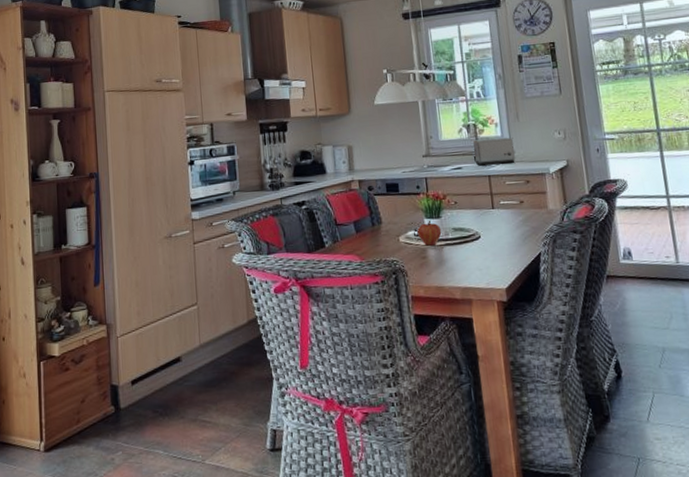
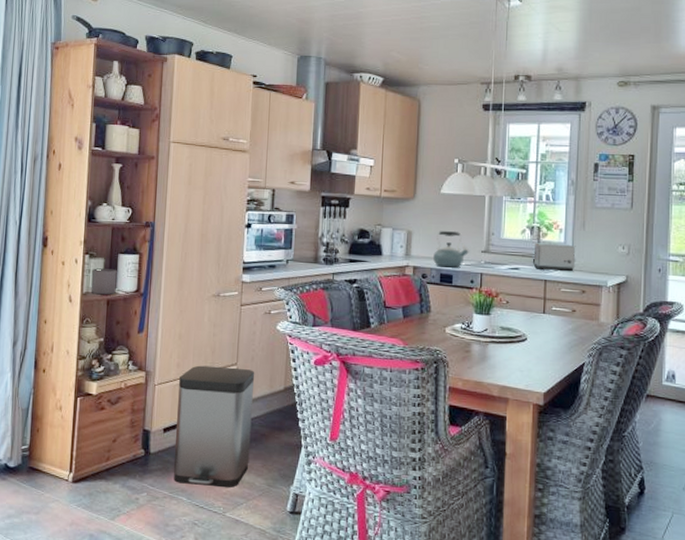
cup: none [42,225,67,253] -> present [92,268,117,295]
pedal bin: none [141,307,222,436] -> present [173,365,255,488]
kettle: none [376,140,412,177] -> present [433,231,470,268]
fruit: present [417,220,442,246] -> none [465,315,489,341]

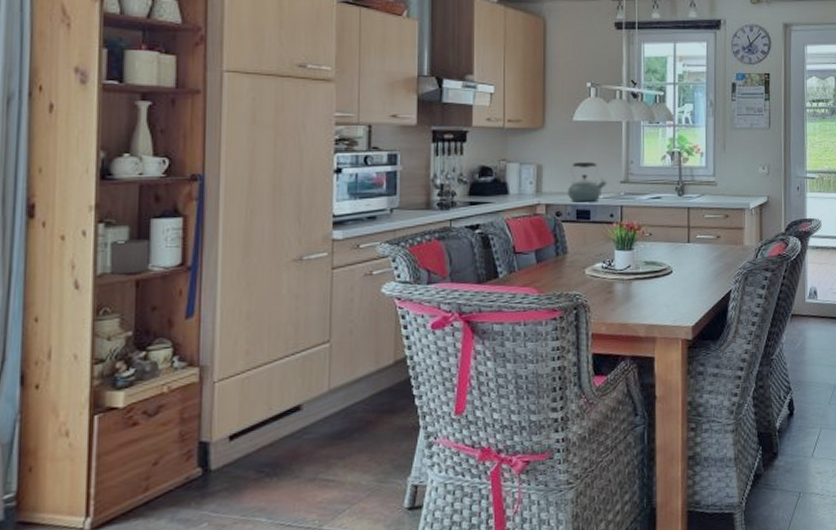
pedal bin: present [173,365,255,488] -> none [245,345,355,502]
toaster: present [533,243,576,271] -> none [675,168,718,197]

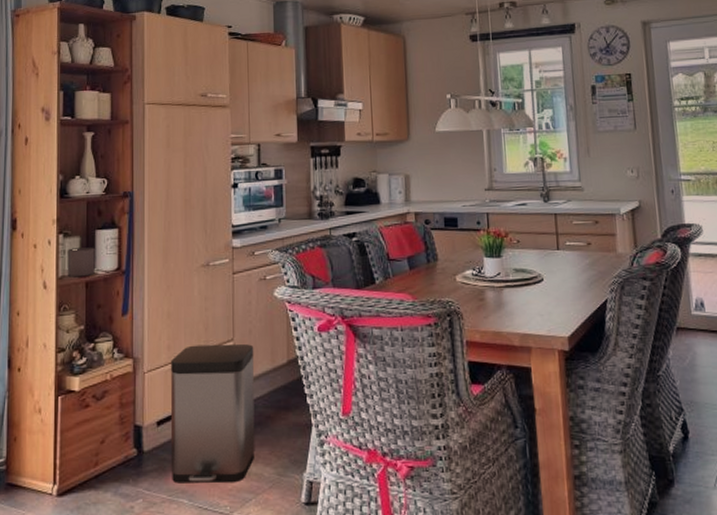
pedal bin: none [245,345,355,502] -> present [170,344,255,484]
kettle: present [568,162,608,202] -> none [435,171,473,210]

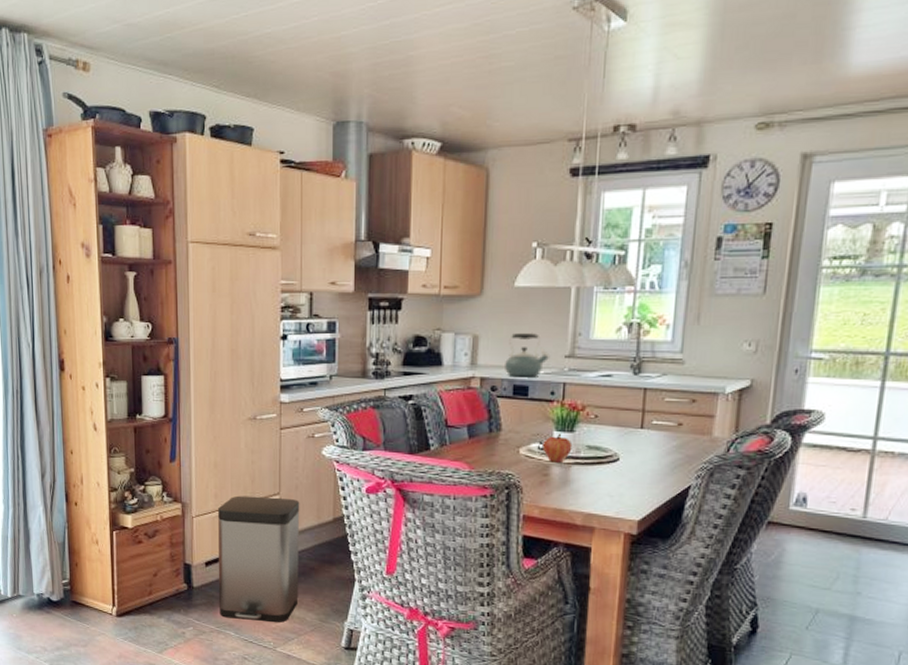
cup: present [68,247,95,277] -> none [116,392,142,422]
kettle: none [435,171,473,210] -> present [505,333,551,377]
fruit: none [476,259,502,287] -> present [543,433,573,463]

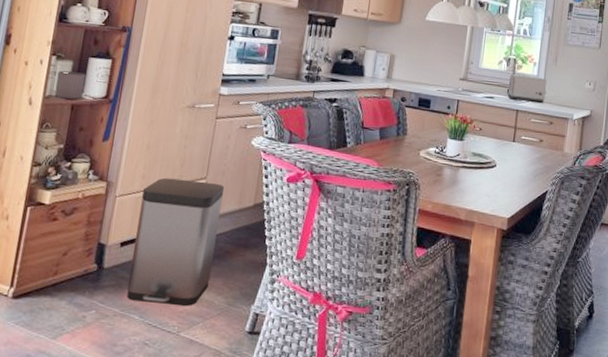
cup: none [116,392,142,422] -> present [55,71,86,99]
kettle: present [505,333,551,377] -> none [413,56,449,93]
fruit: present [543,433,573,463] -> none [438,141,462,165]
toaster: none [630,343,686,376] -> present [507,74,547,103]

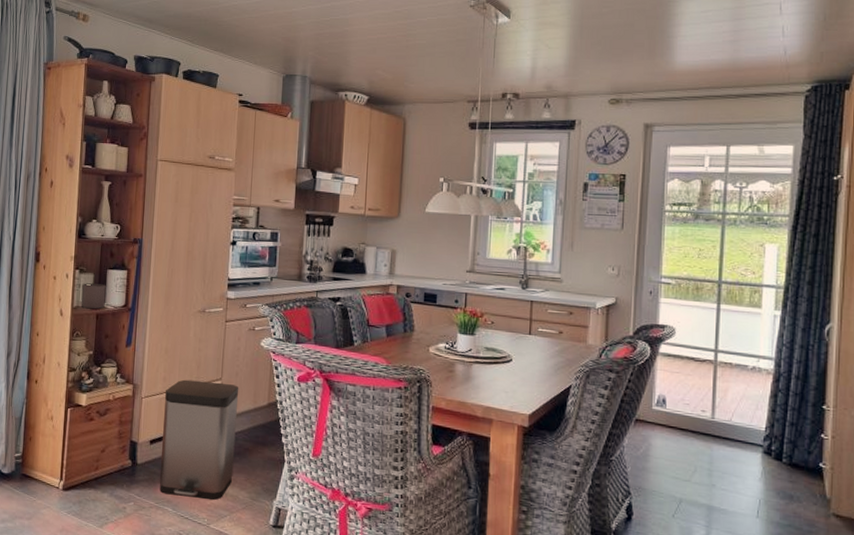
toaster: present [507,74,547,103] -> none [519,263,564,292]

